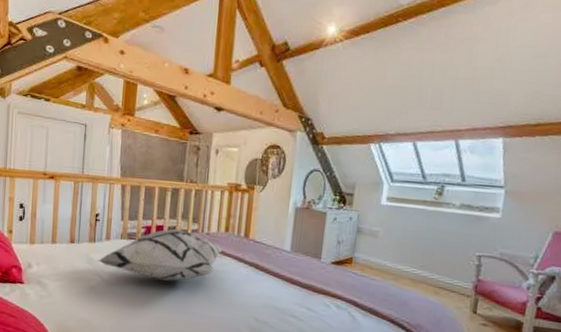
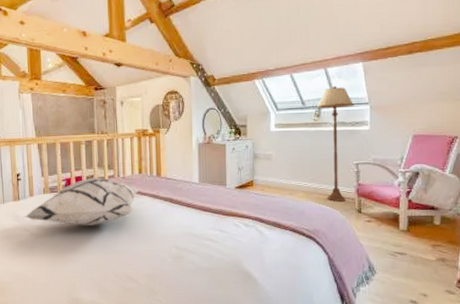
floor lamp: none [437,162,487,297] -> present [316,86,355,202]

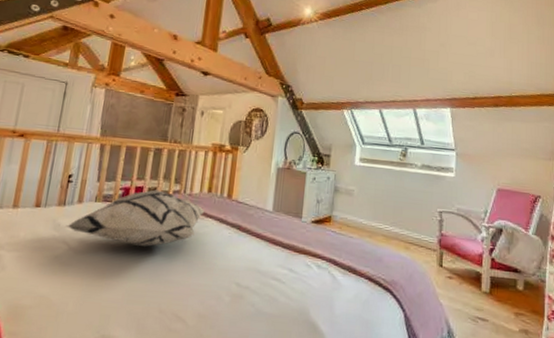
floor lamp: present [316,86,355,202] -> none [403,128,441,252]

